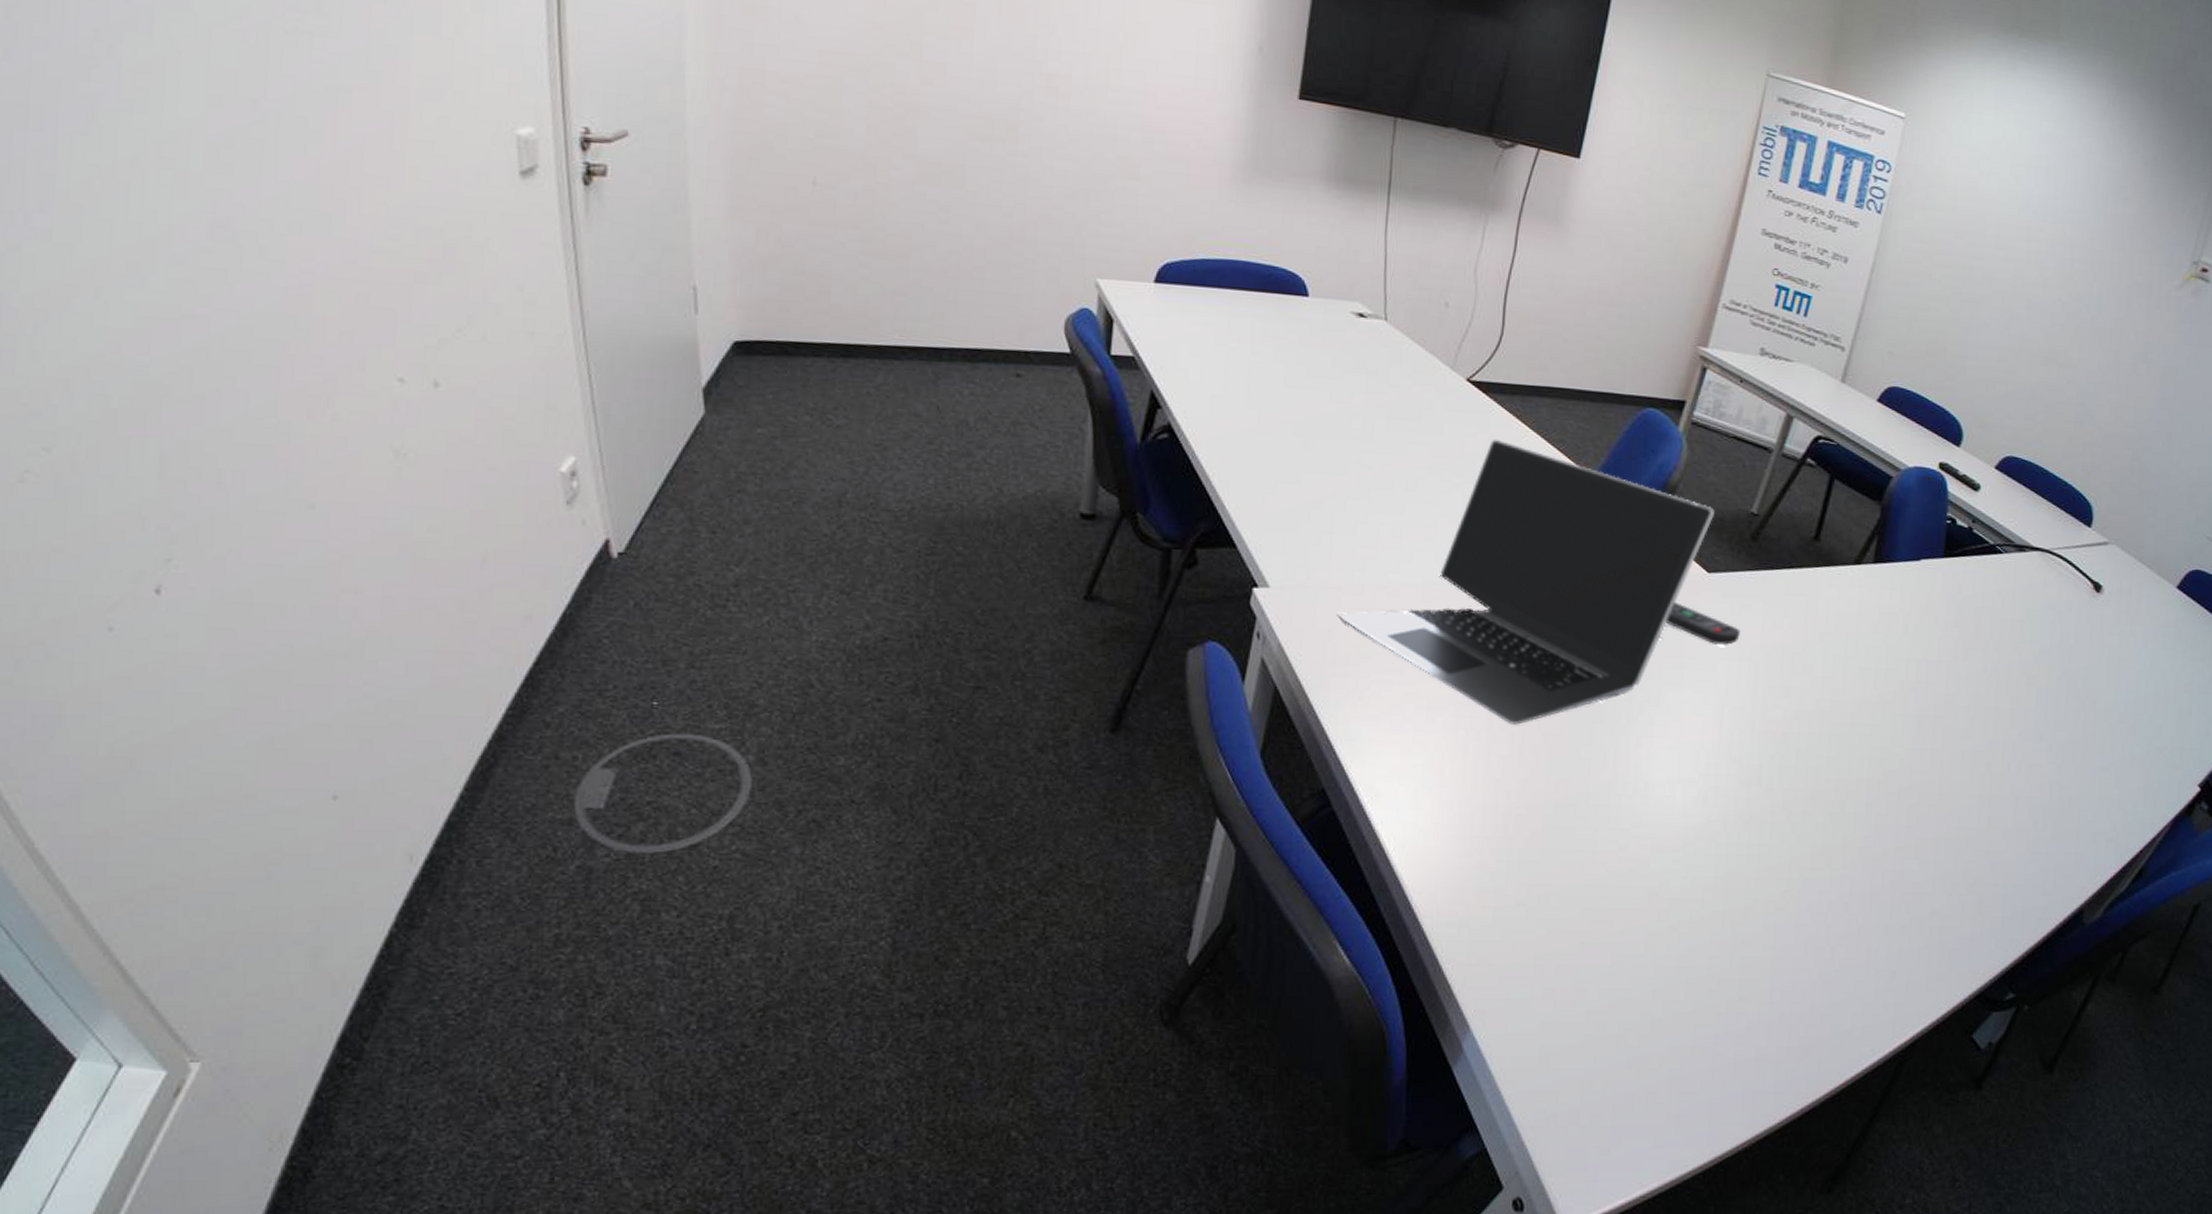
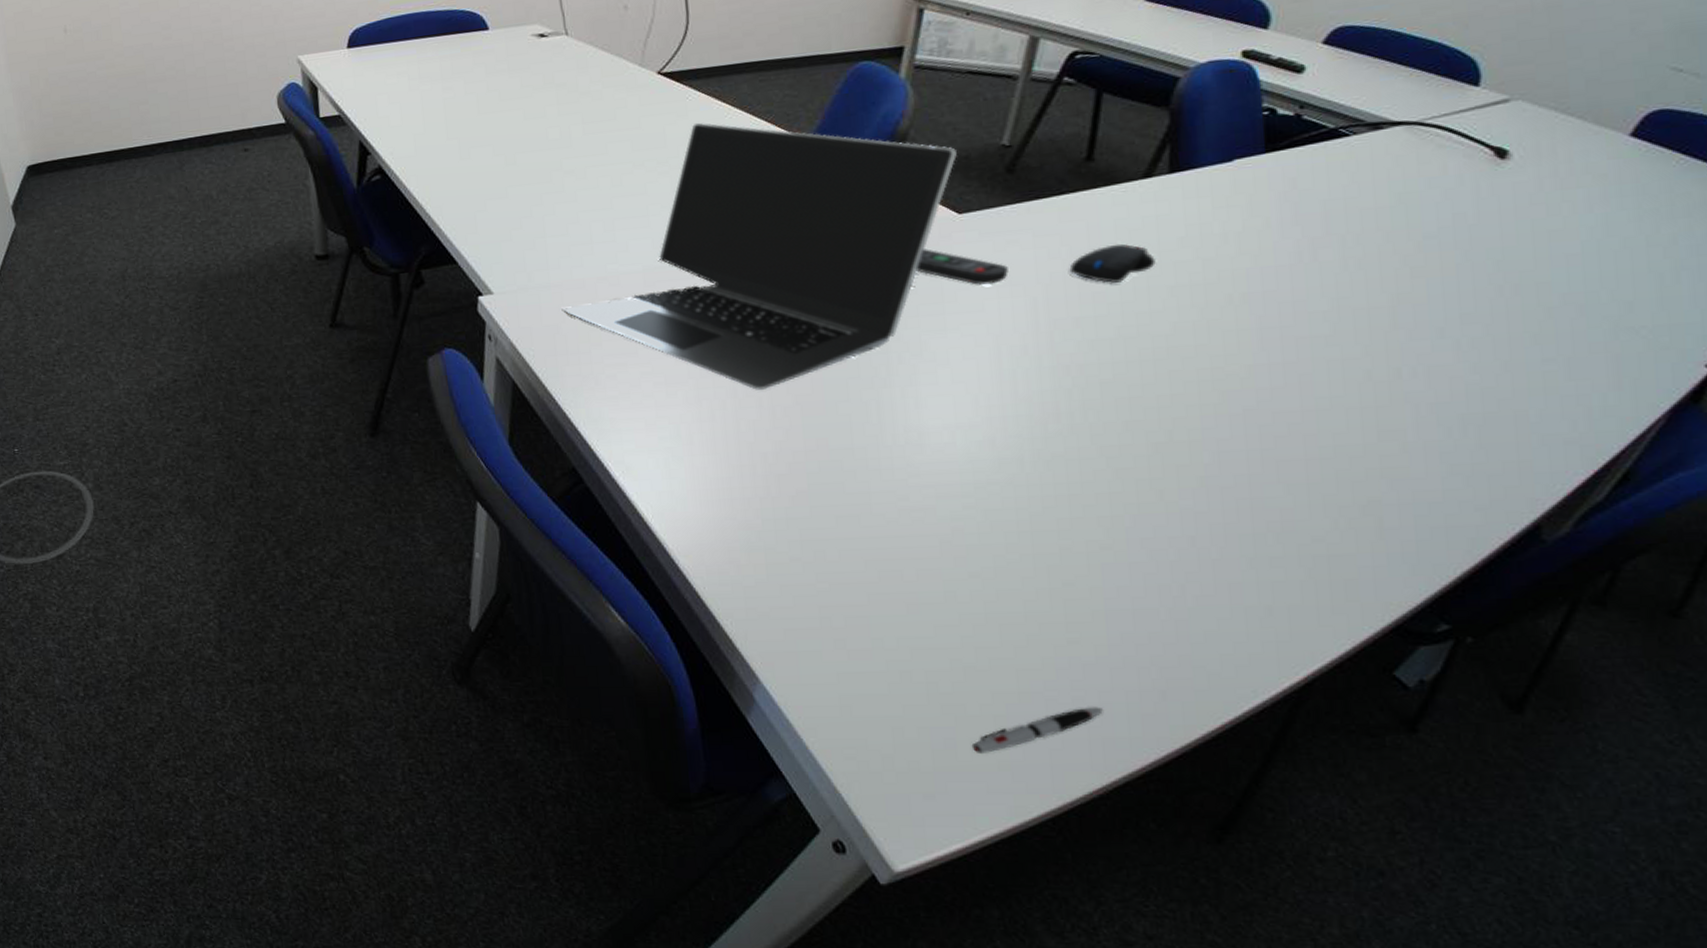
pen: none [1647,1062,1758,1108] -> present [971,707,1103,755]
computer mouse: none [1787,622,1853,658] -> present [1069,243,1156,283]

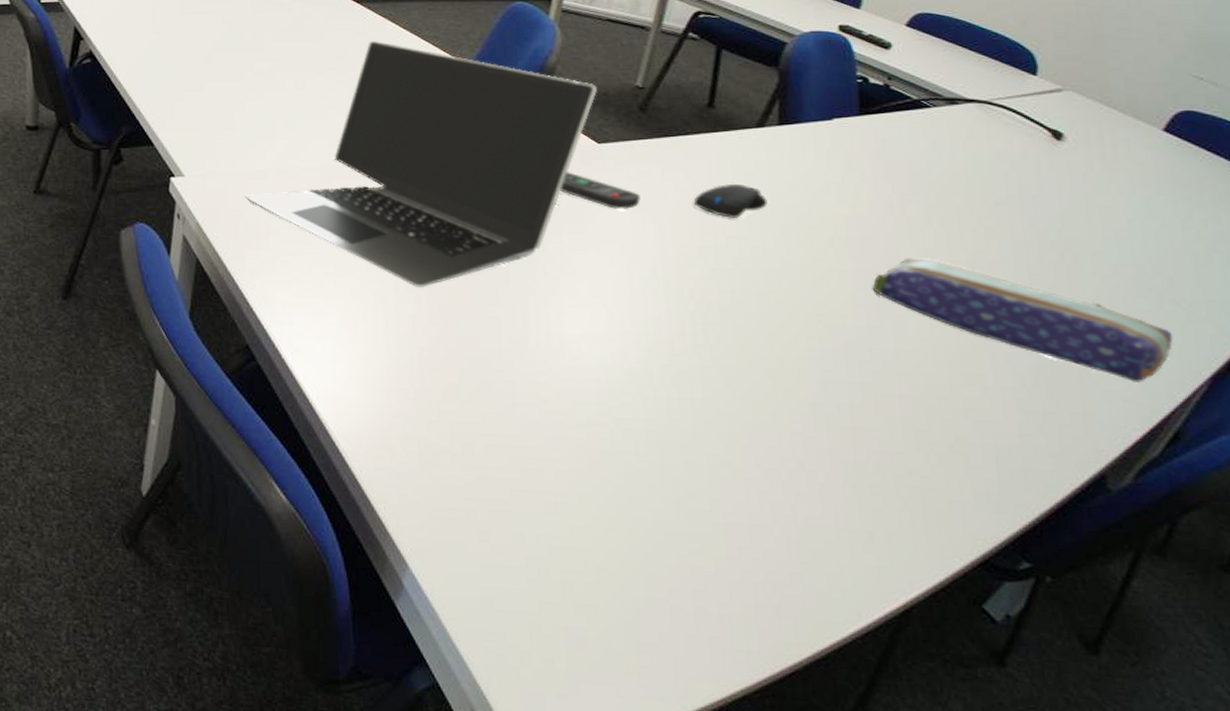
pen: present [971,707,1103,755] -> none [602,617,723,657]
pencil case: none [1275,308,1628,424] -> present [871,259,1173,384]

